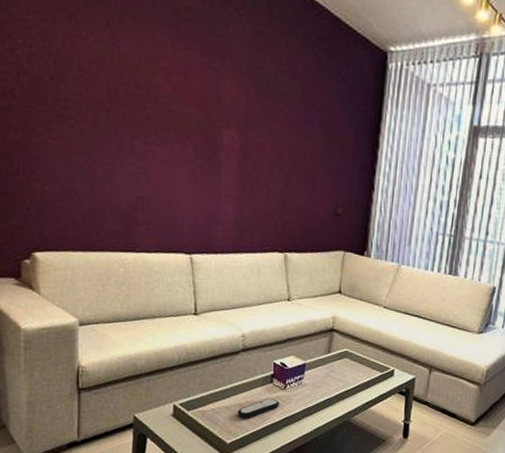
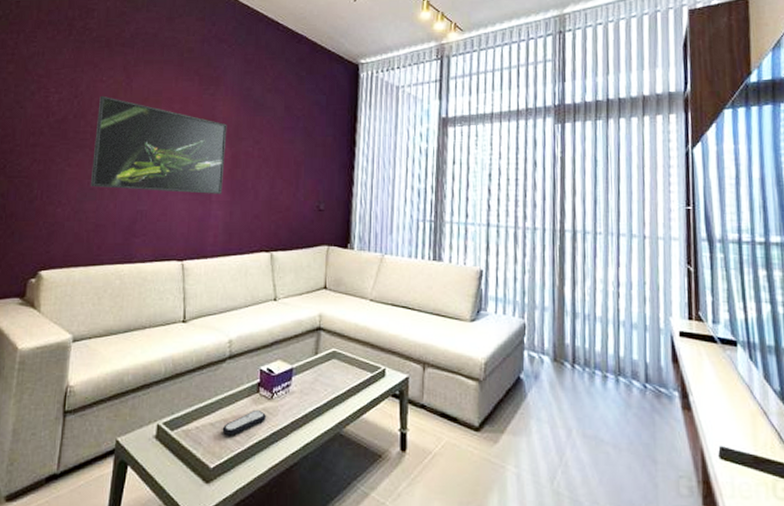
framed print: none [79,55,235,187] -> present [90,95,227,194]

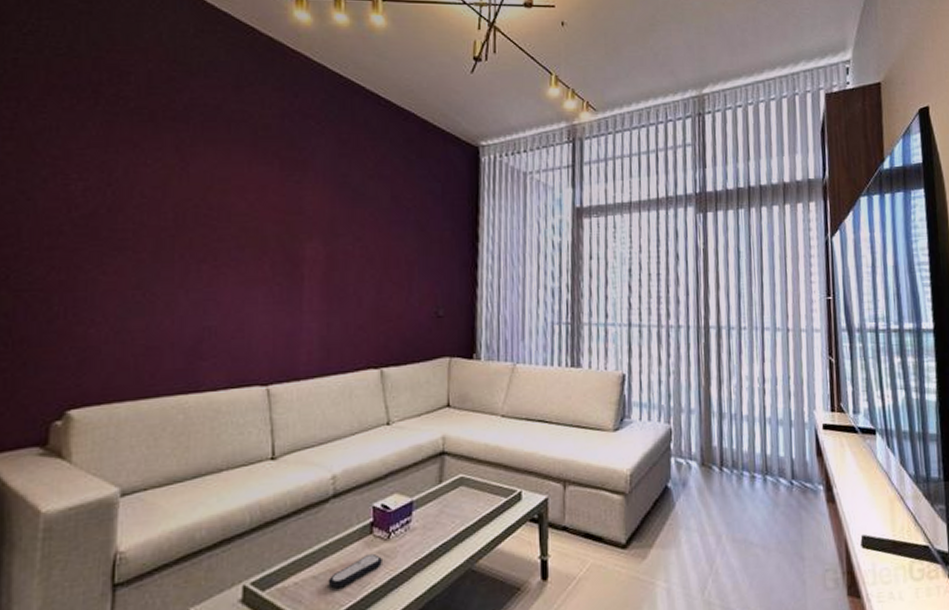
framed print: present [90,95,227,194] -> none [135,183,319,303]

